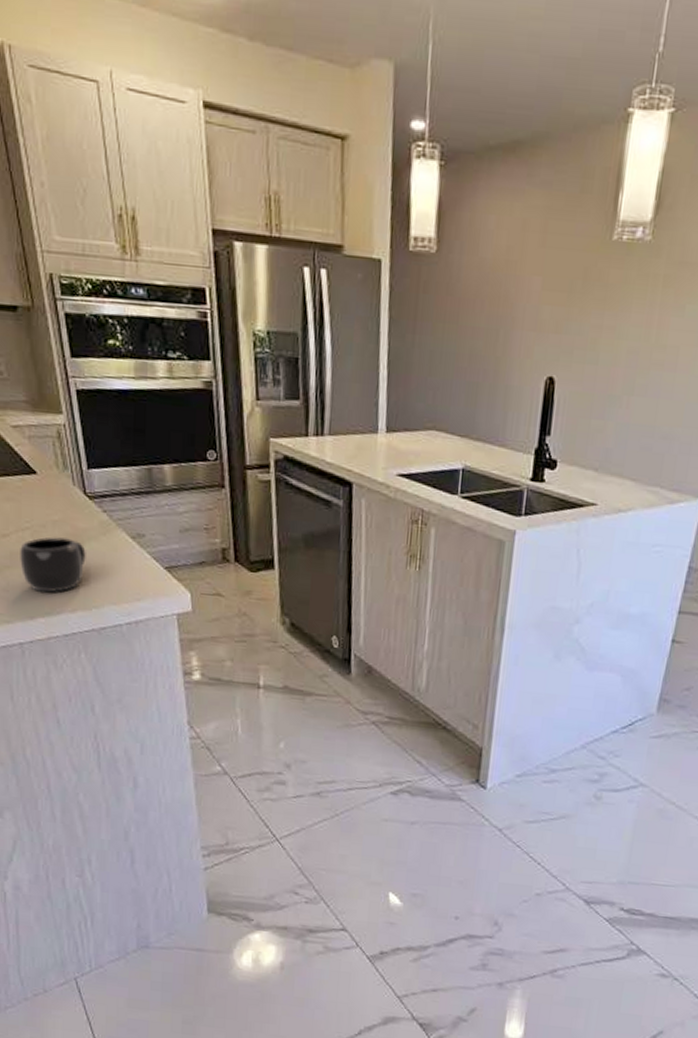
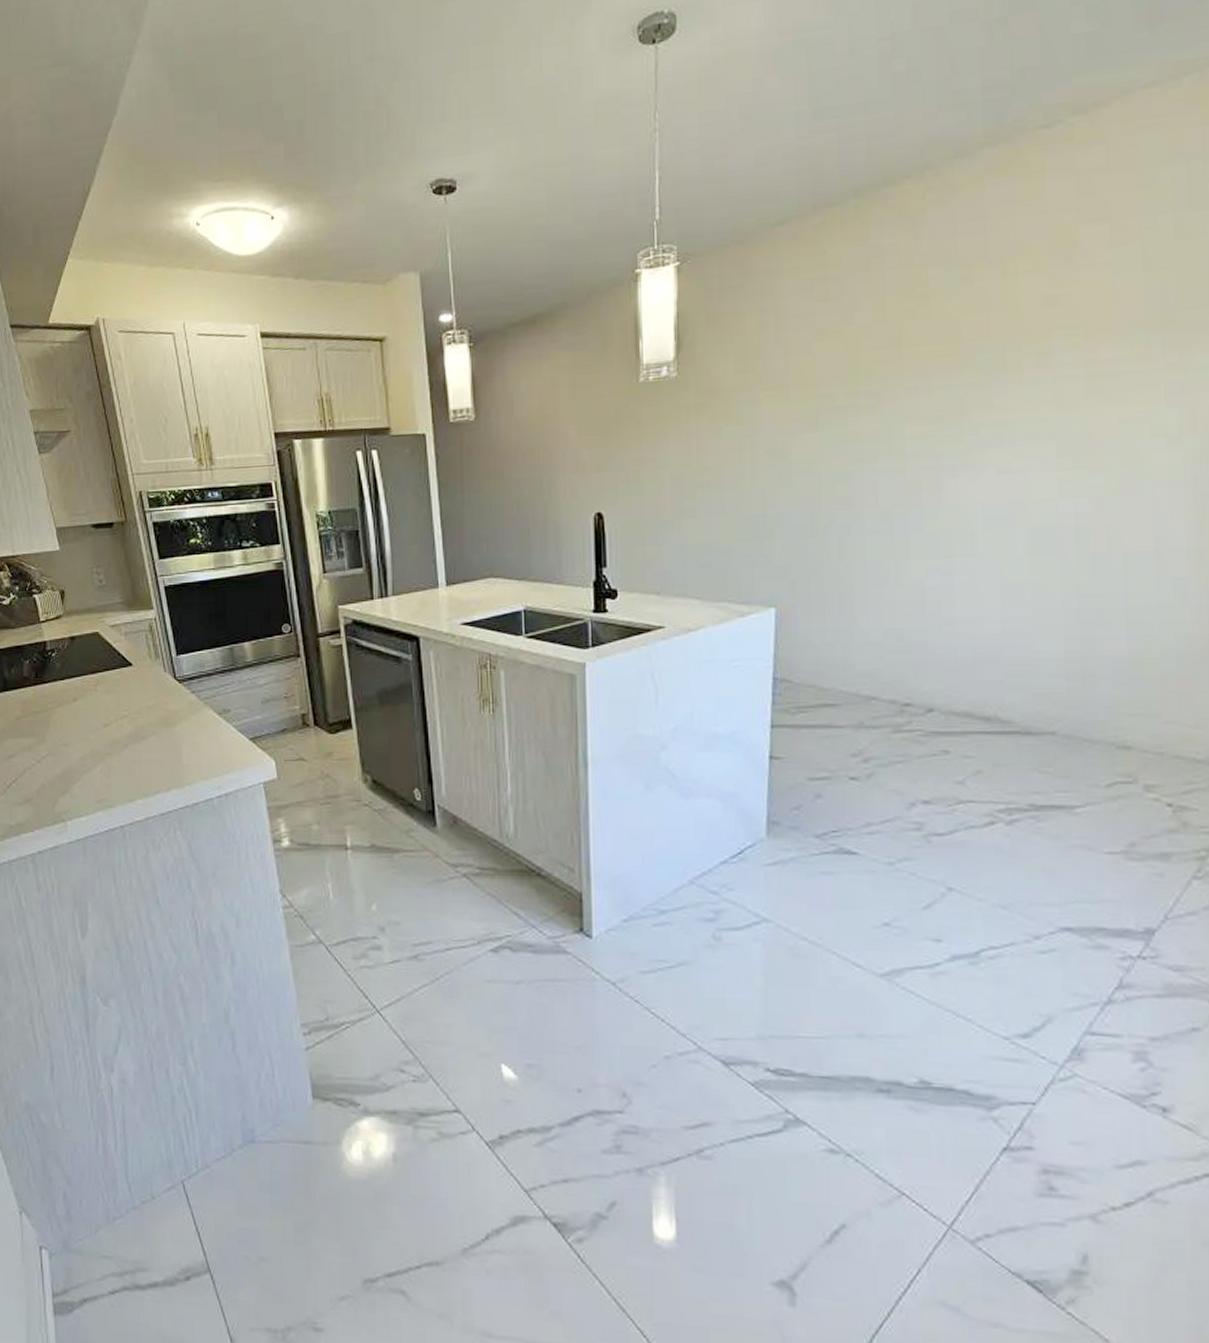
mug: present [20,537,86,593] -> none [119,721,178,775]

